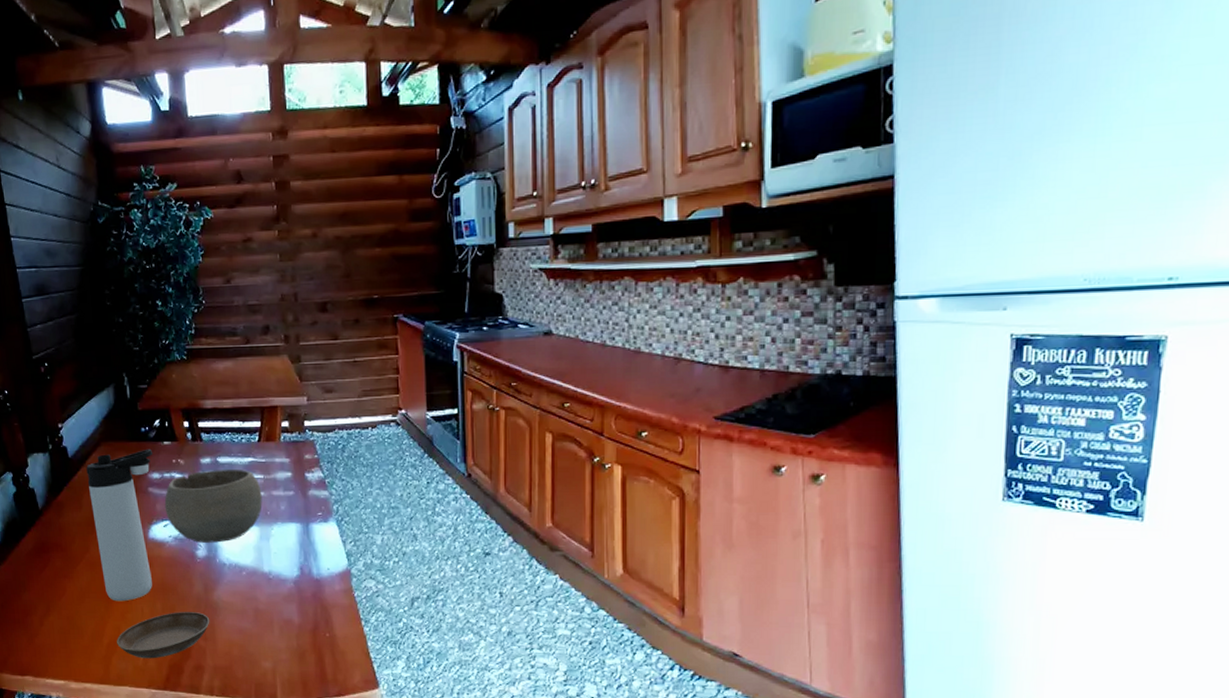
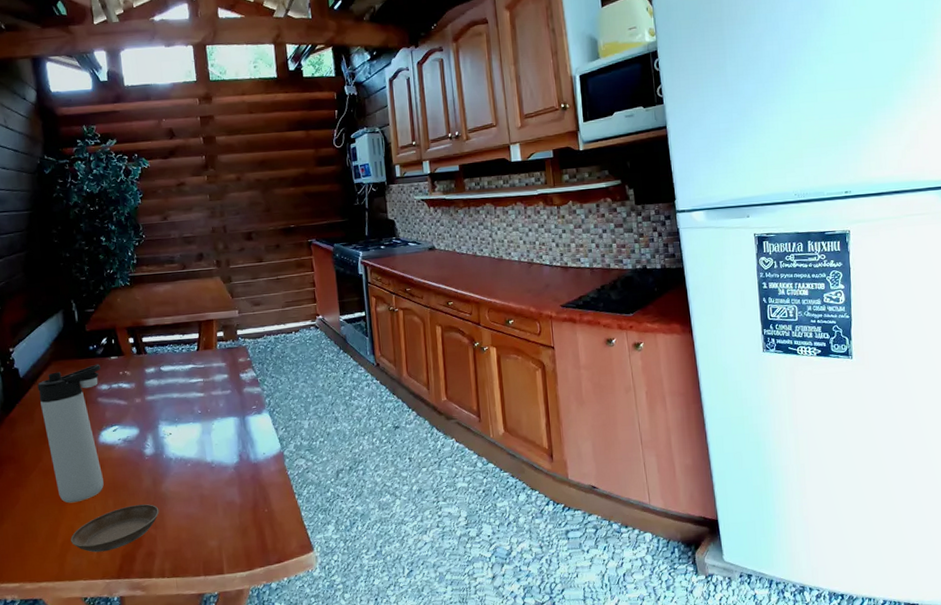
bowl: present [164,468,263,543] -> none [113,375,203,443]

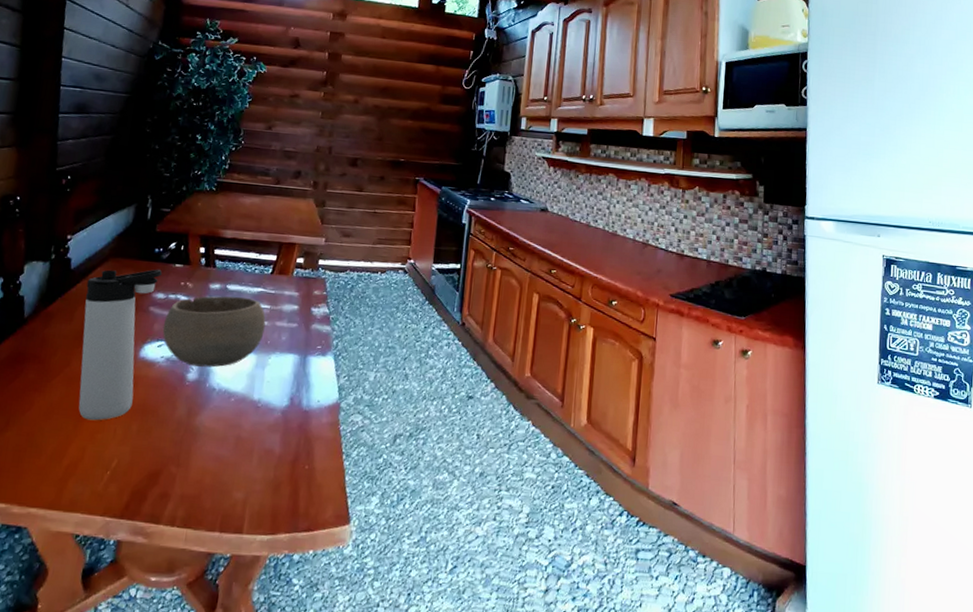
saucer: present [70,504,159,553] -> none [78,435,187,484]
bowl: none [113,375,203,443] -> present [162,296,266,367]

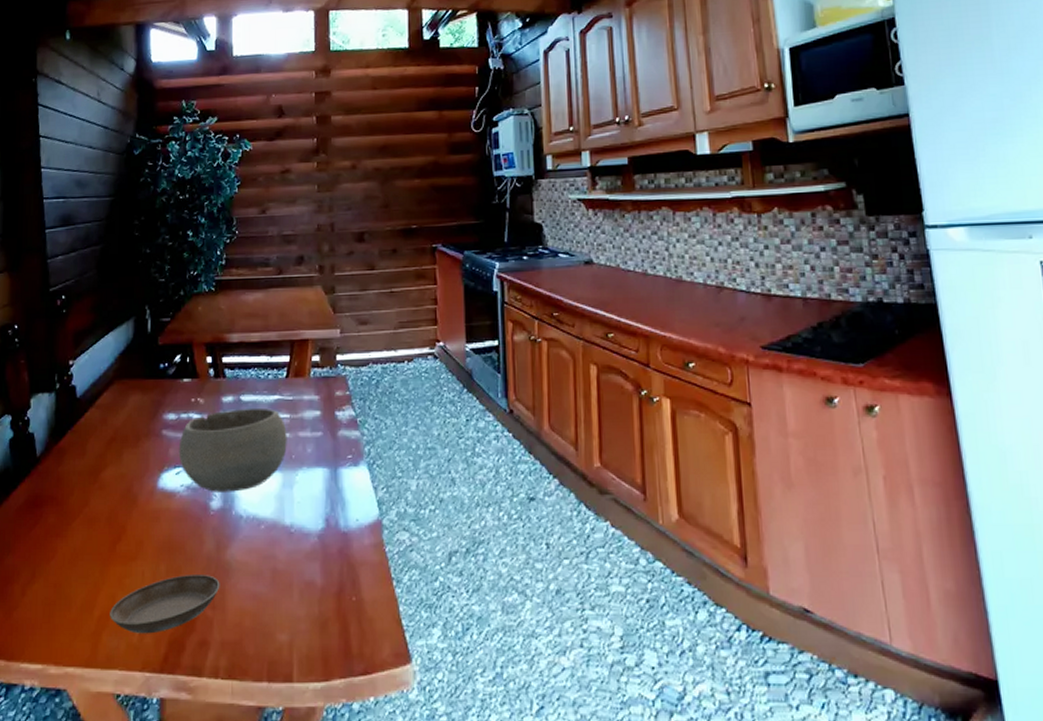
thermos bottle: present [78,269,162,421] -> none [95,386,171,564]
saucer: none [78,435,187,484] -> present [110,575,220,634]

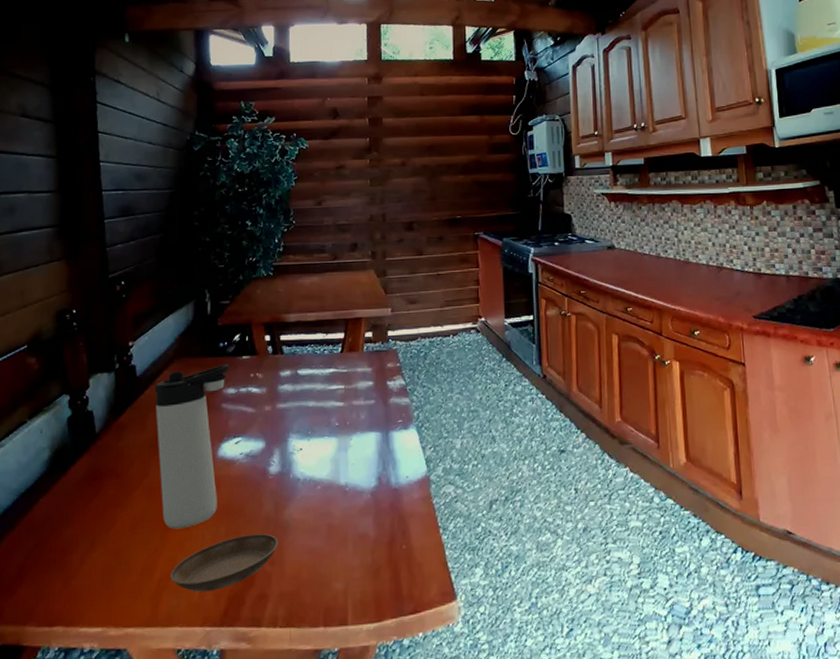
thermos bottle: none [95,386,171,564] -> present [155,363,230,529]
bowl: present [178,407,287,492] -> none [238,380,342,459]

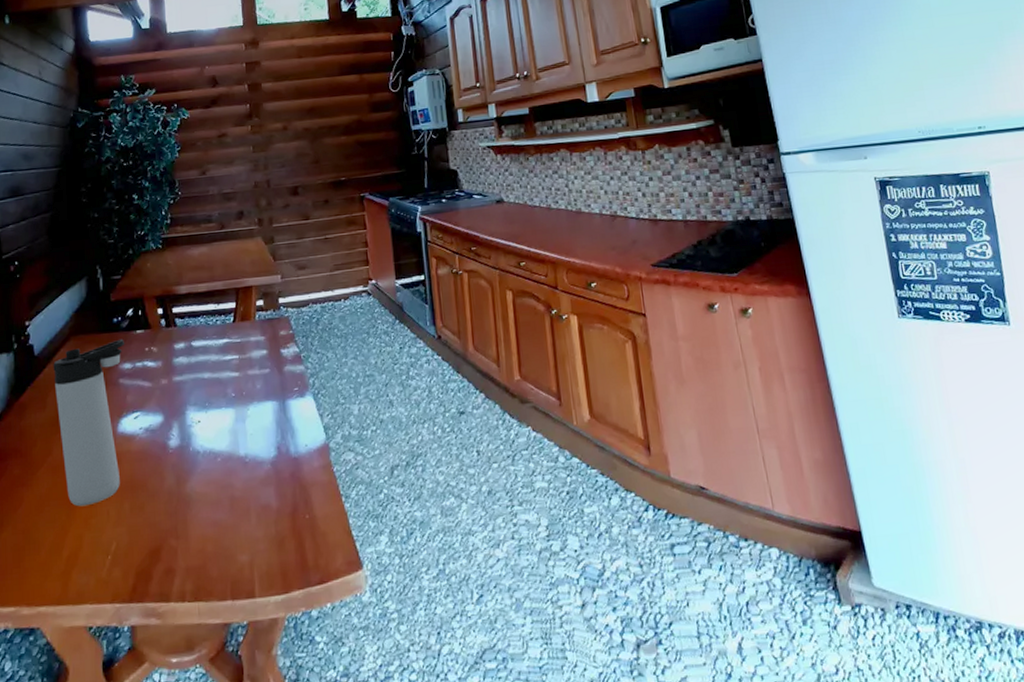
saucer: present [170,534,279,592] -> none [78,508,182,569]

